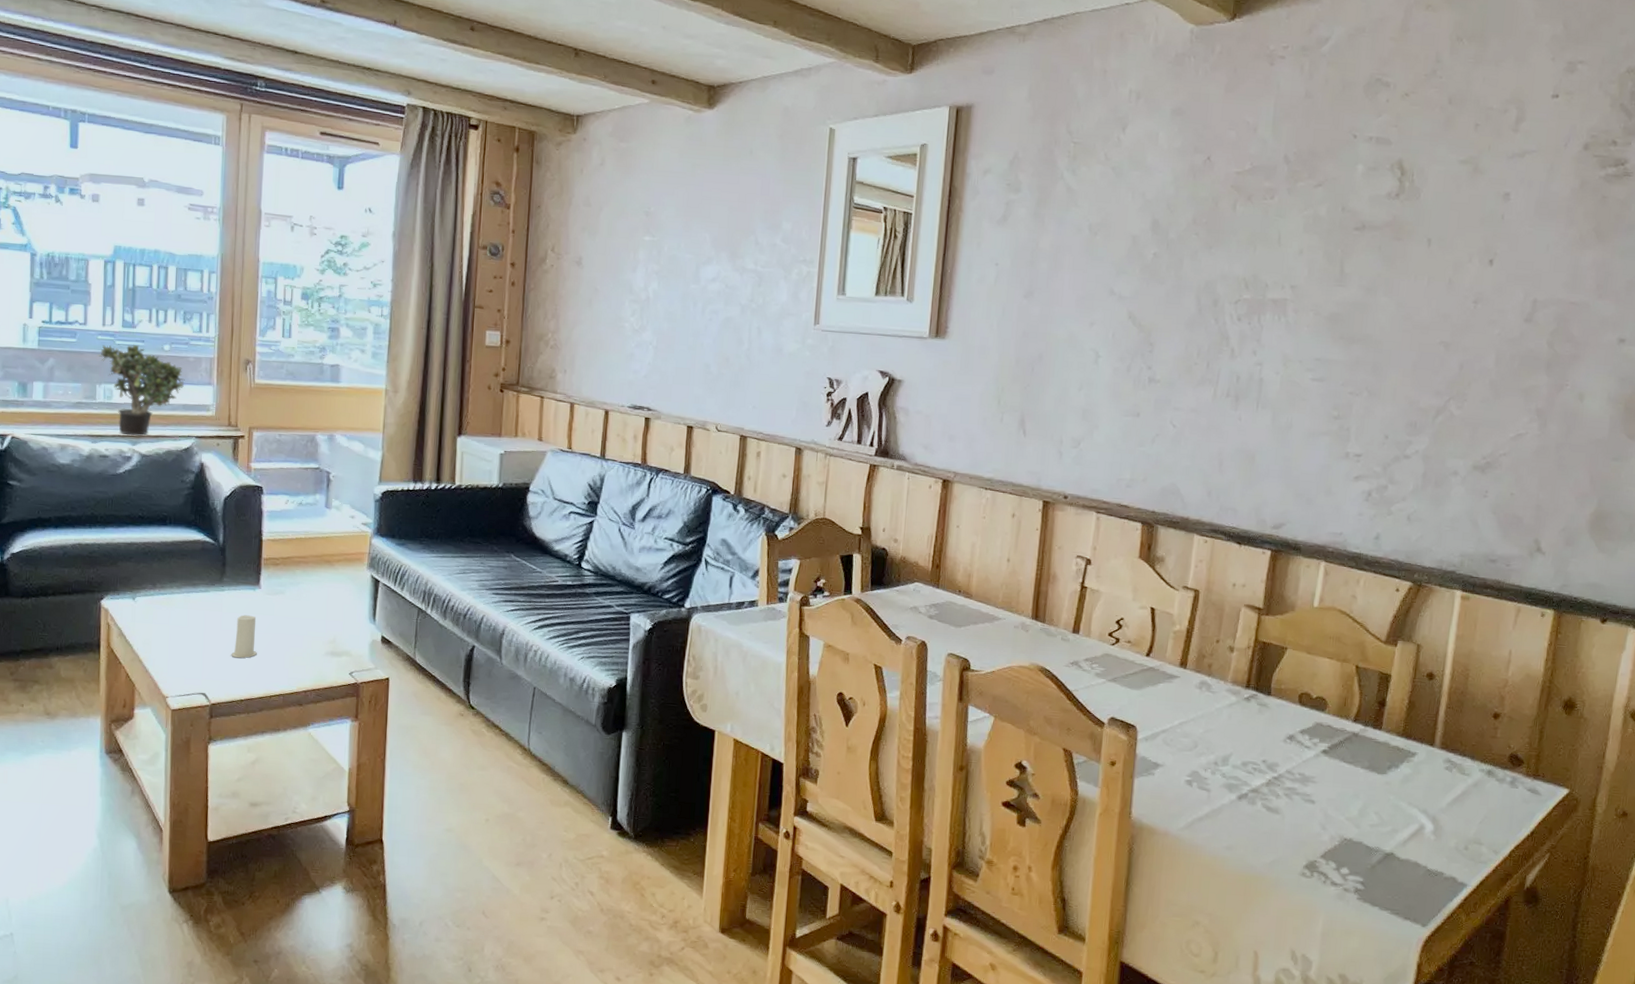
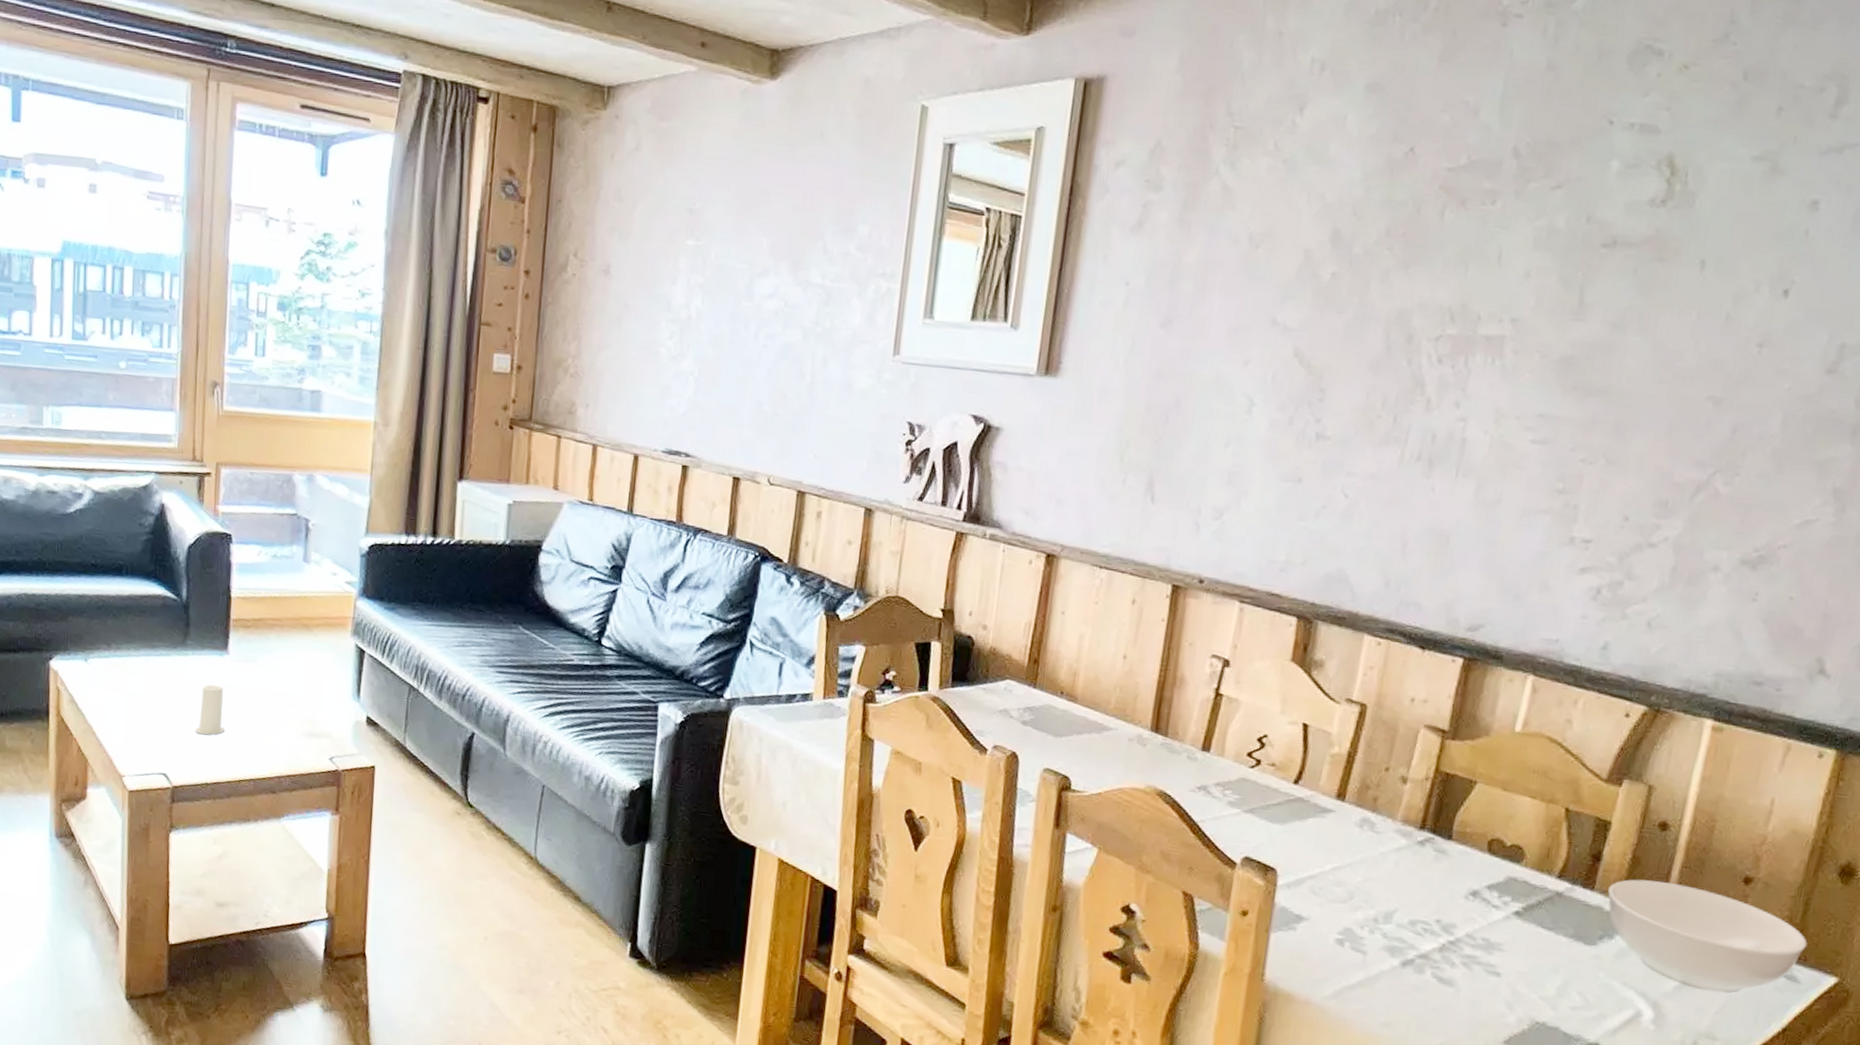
potted plant: present [97,344,185,435] -> none [43,359,143,469]
bowl: none [1392,719,1544,807] -> present [1607,879,1808,993]

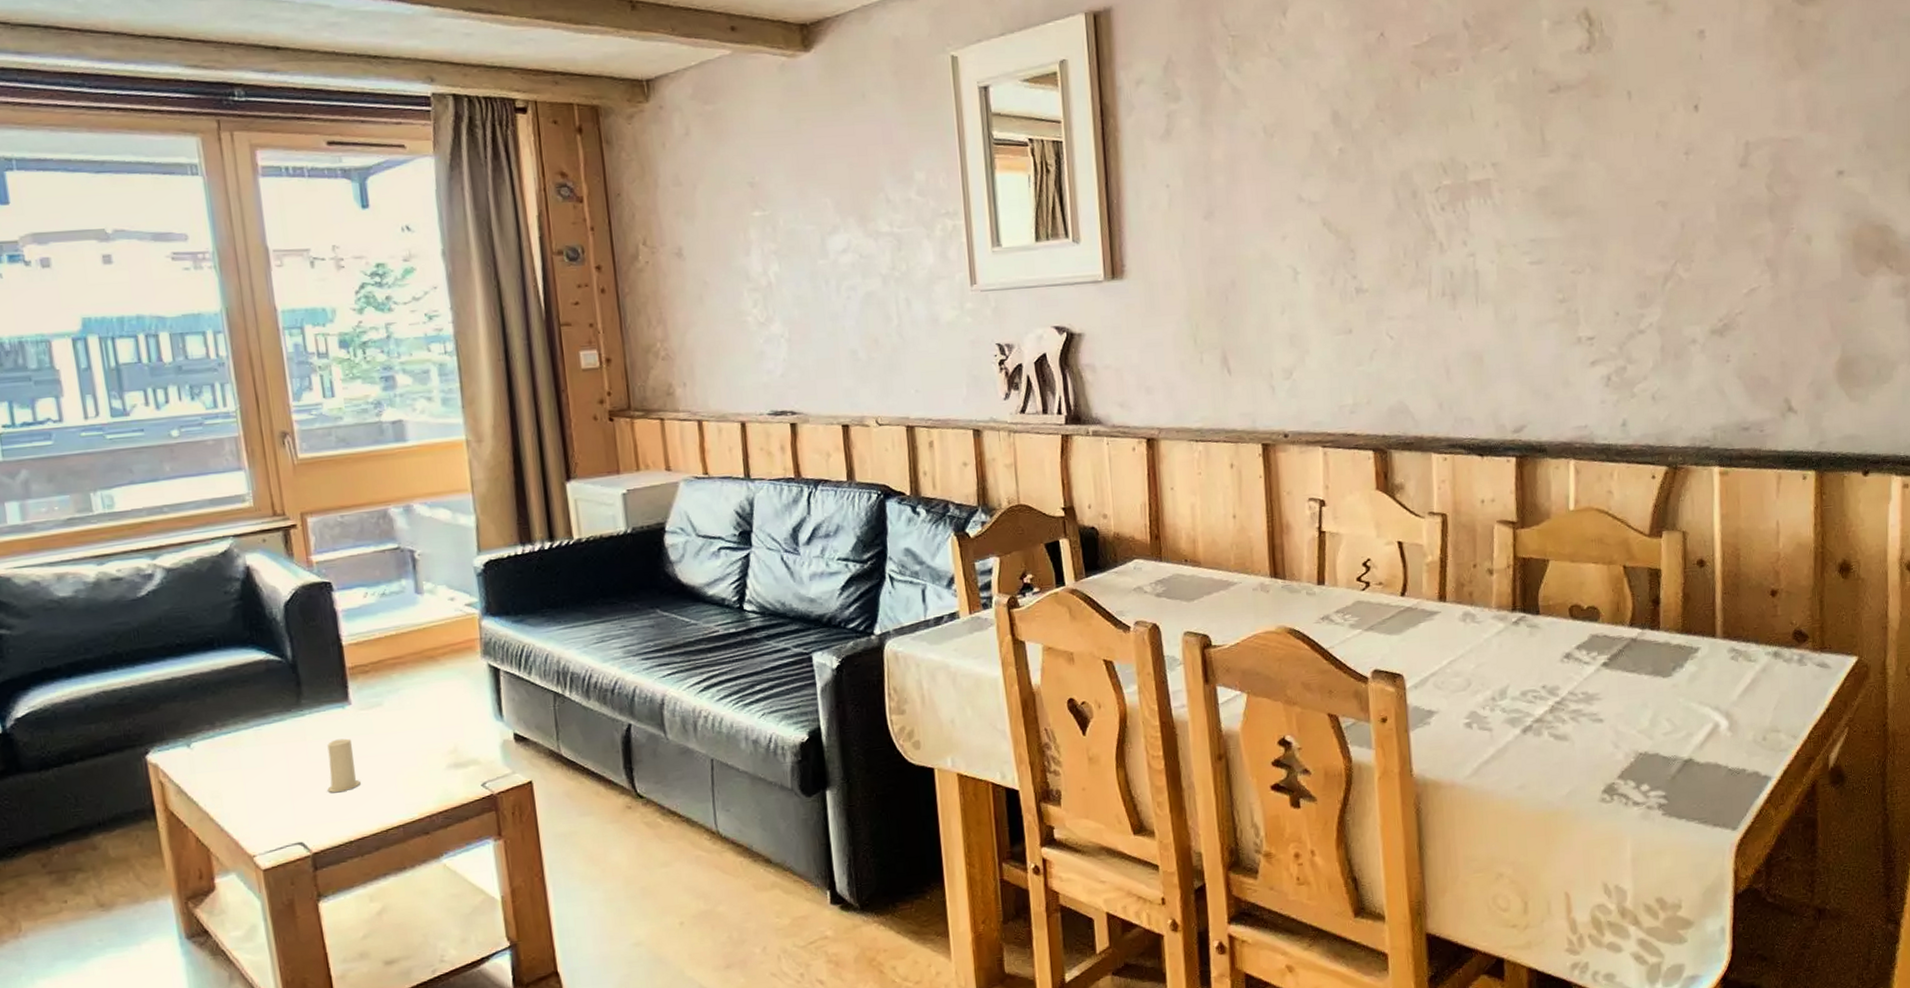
bowl: present [1607,879,1808,993] -> none [1670,608,1829,693]

